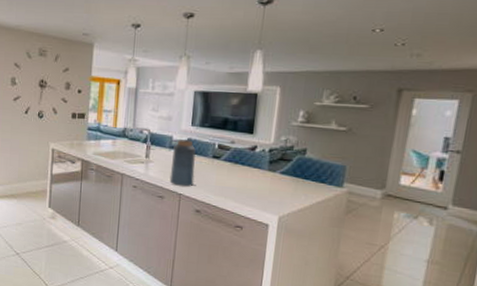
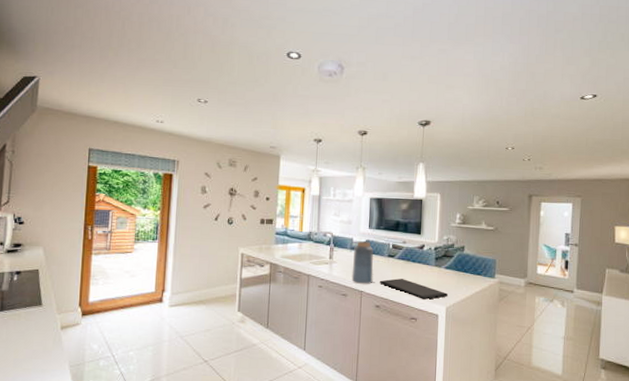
cutting board: none [201,182,283,208] -> present [380,278,449,301]

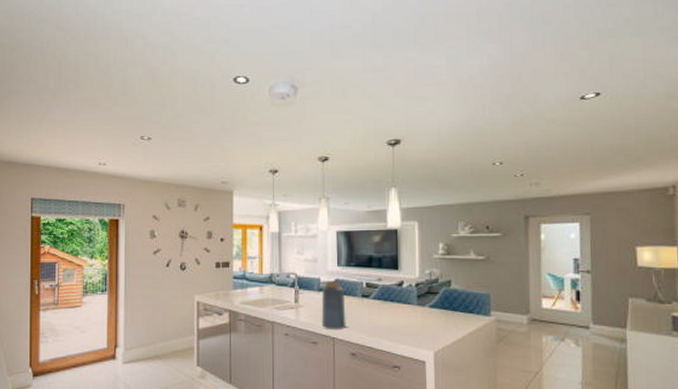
cutting board: present [380,278,449,301] -> none [354,322,436,345]

